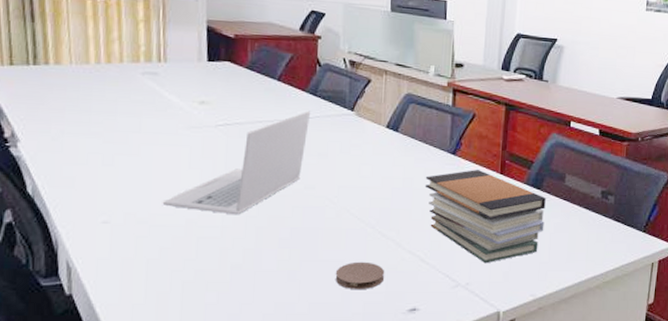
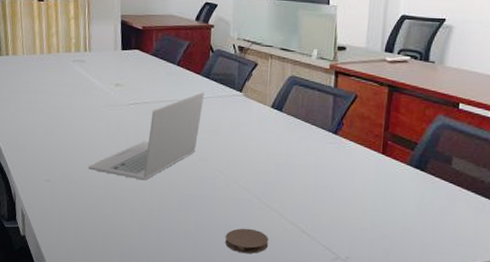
book stack: present [424,170,546,264] -> none [306,149,430,240]

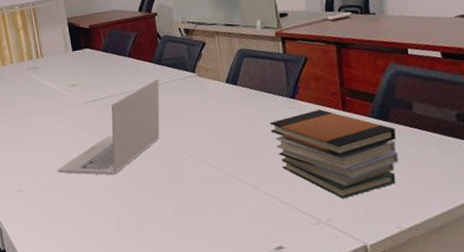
coaster: present [224,228,269,254] -> none [203,206,248,233]
book stack: none [306,149,430,240] -> present [269,109,399,199]

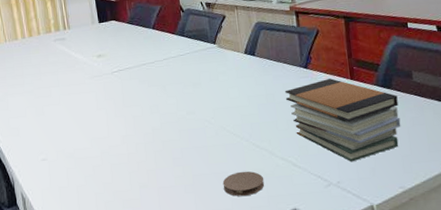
laptop: present [57,78,160,175] -> none [81,49,182,143]
coaster: none [203,206,248,233] -> present [222,171,265,197]

